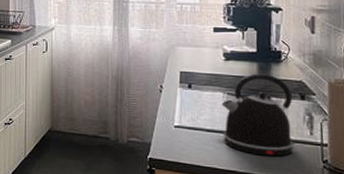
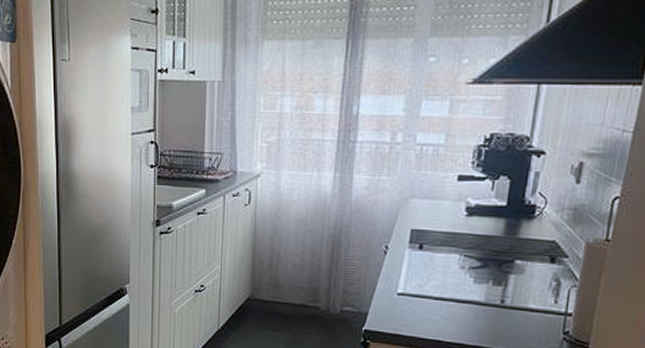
kettle: present [221,73,295,157] -> none [453,232,542,328]

